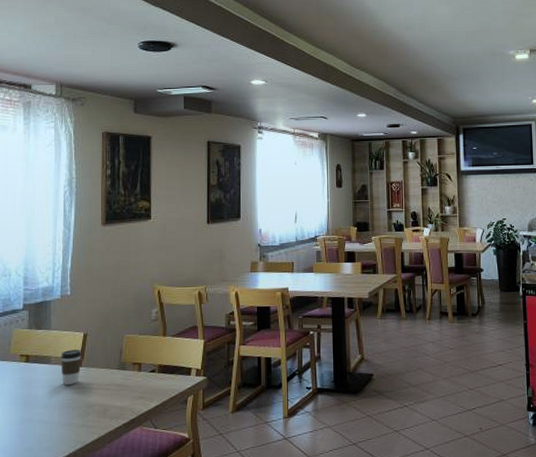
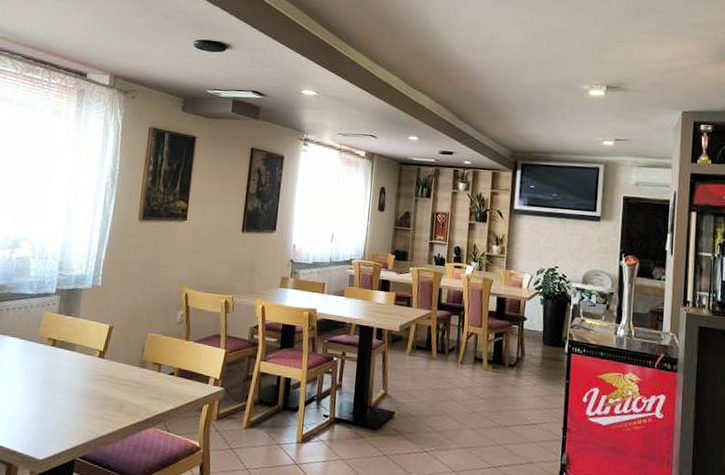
coffee cup: present [61,350,82,385] -> none [84,340,106,375]

